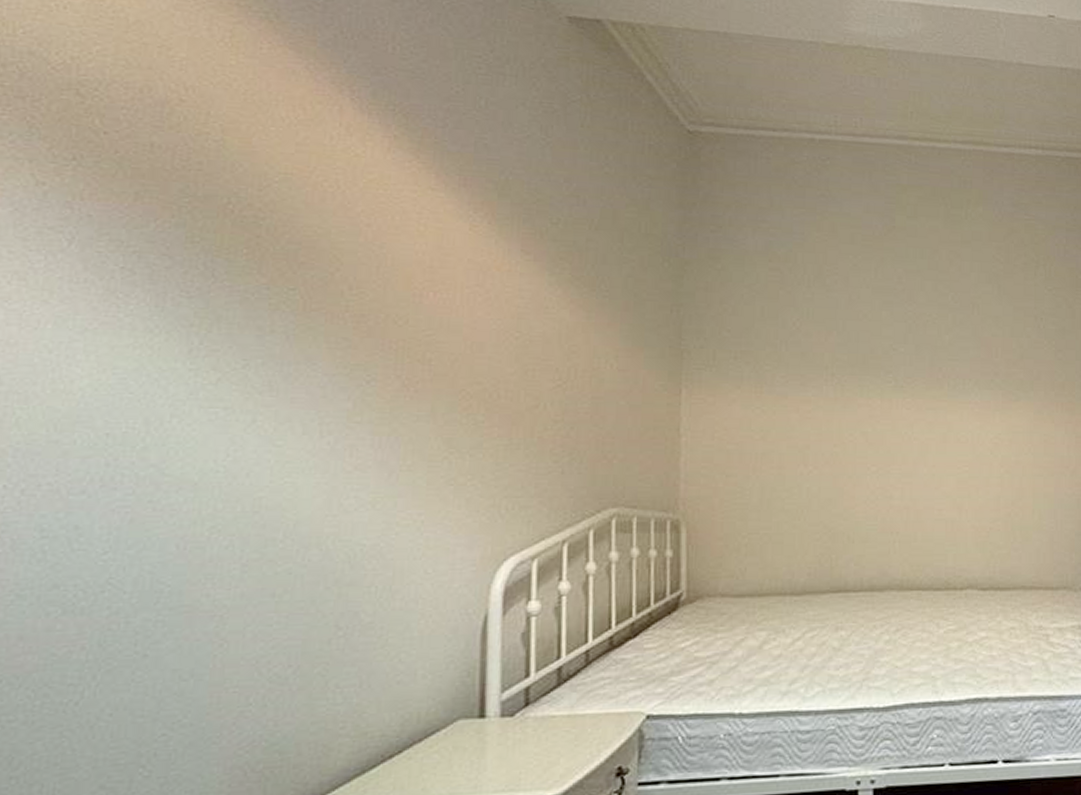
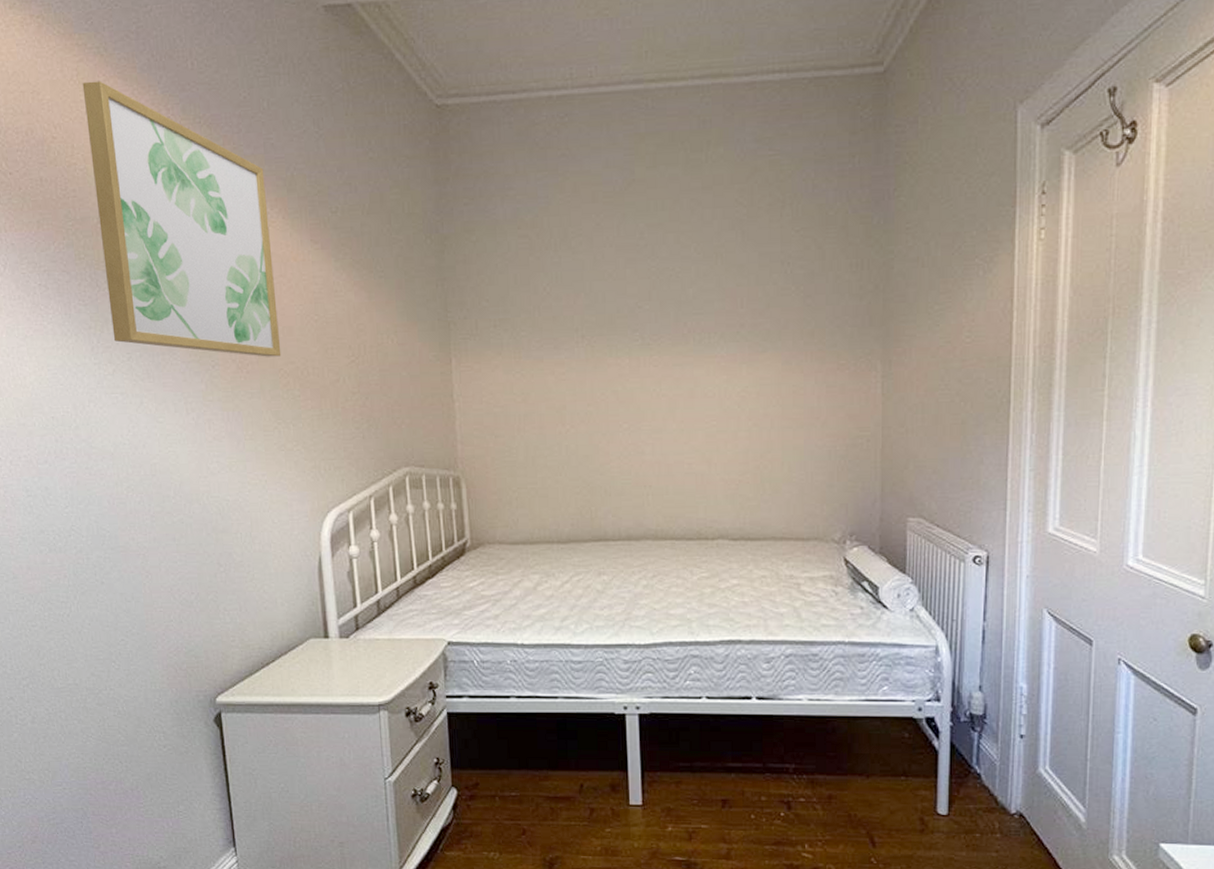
wall art: none [225,45,471,376] -> present [82,81,281,357]

